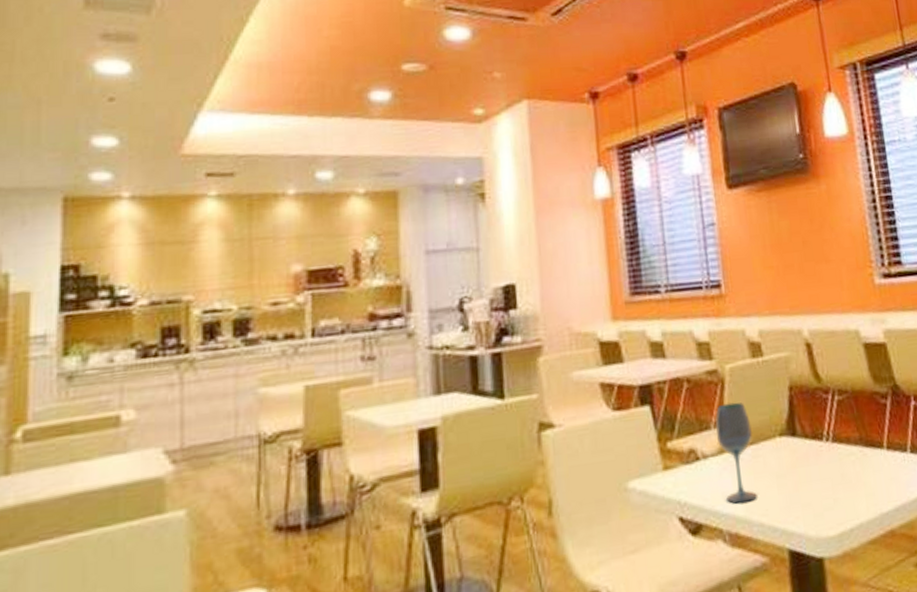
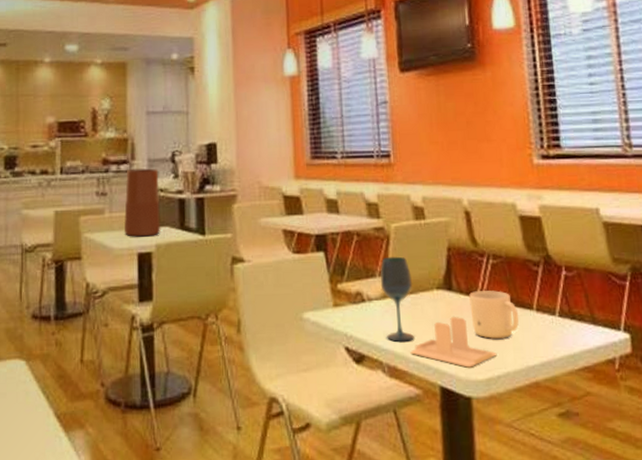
vase: none [398,320,448,410] -> present [123,168,161,237]
napkin holder: none [753,465,849,524] -> present [410,316,497,368]
mug: none [815,430,870,487] -> present [469,290,519,339]

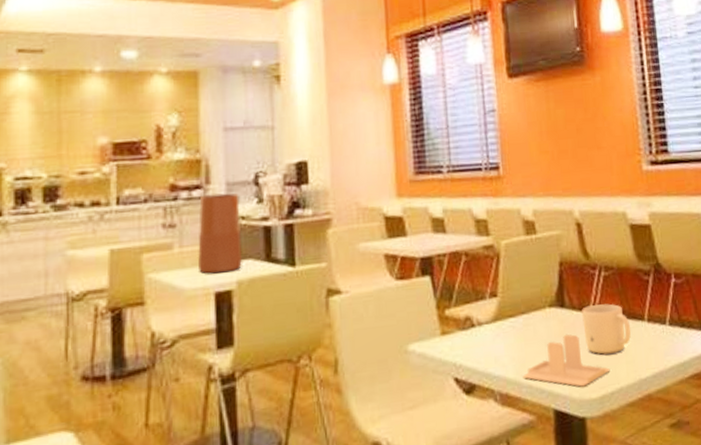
wineglass: present [380,256,414,343] -> none [490,275,527,367]

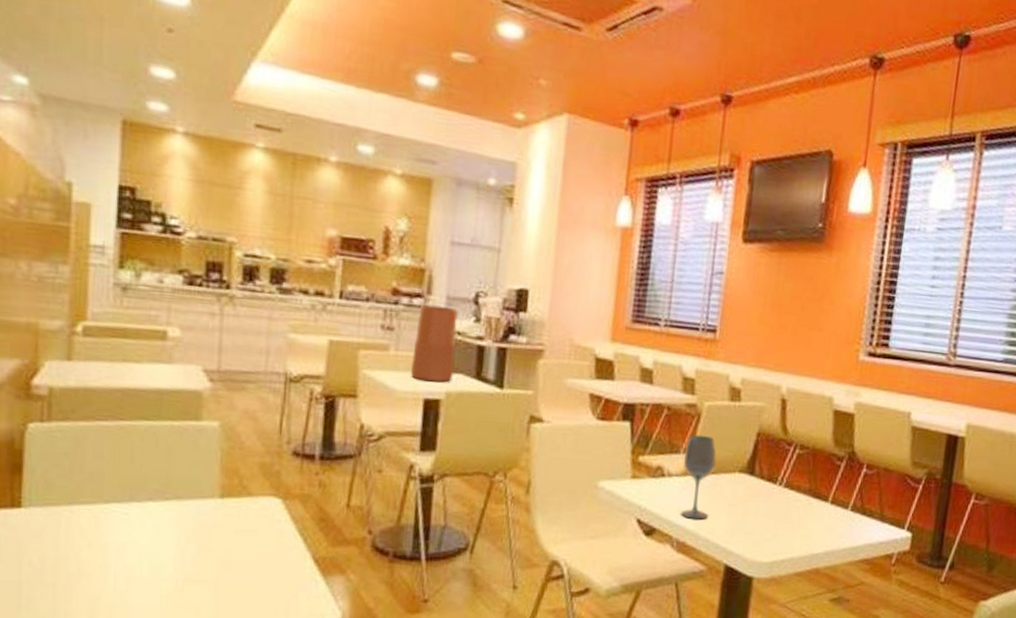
wineglass: none [490,275,527,367] -> present [681,434,717,520]
napkin holder: present [523,334,610,387] -> none [701,500,786,550]
mug: present [582,303,631,355] -> none [767,478,814,526]

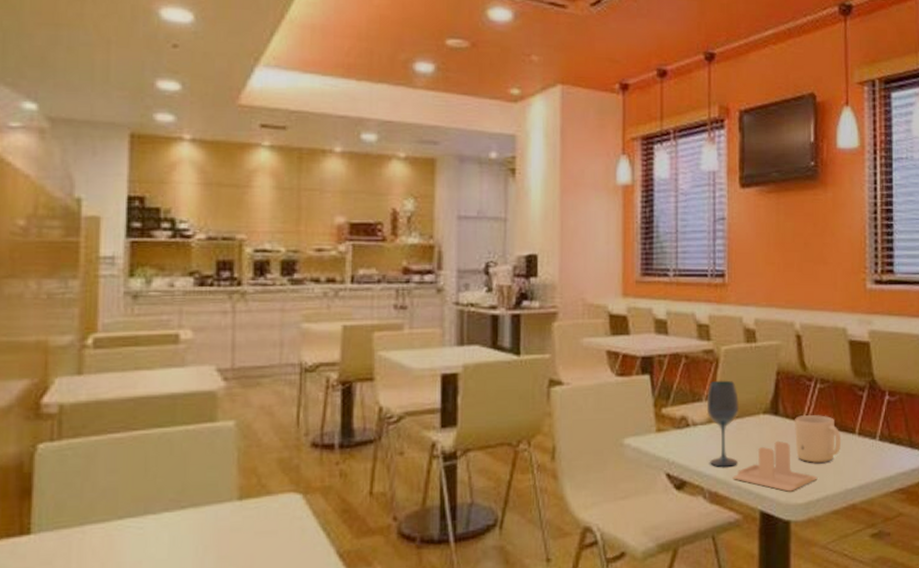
vase: present [411,304,458,383] -> none [426,280,470,356]
napkin holder: none [701,500,786,550] -> present [732,440,818,492]
mug: none [767,478,814,526] -> present [795,415,842,463]

